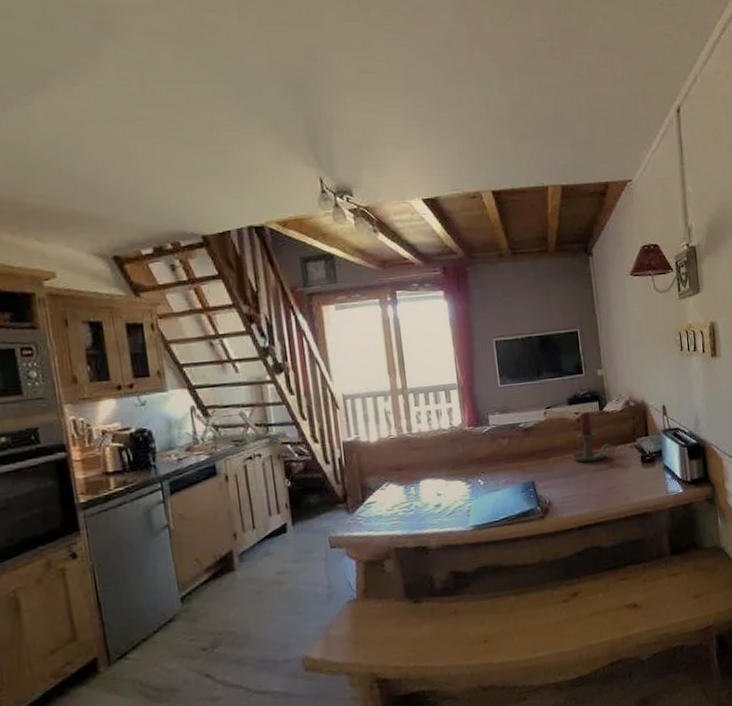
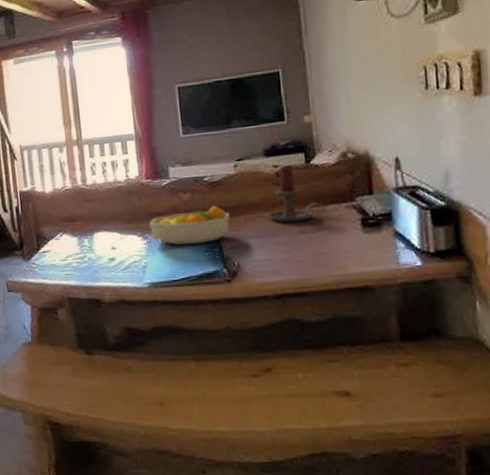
fruit bowl: none [472,449,542,488] -> present [149,205,230,245]

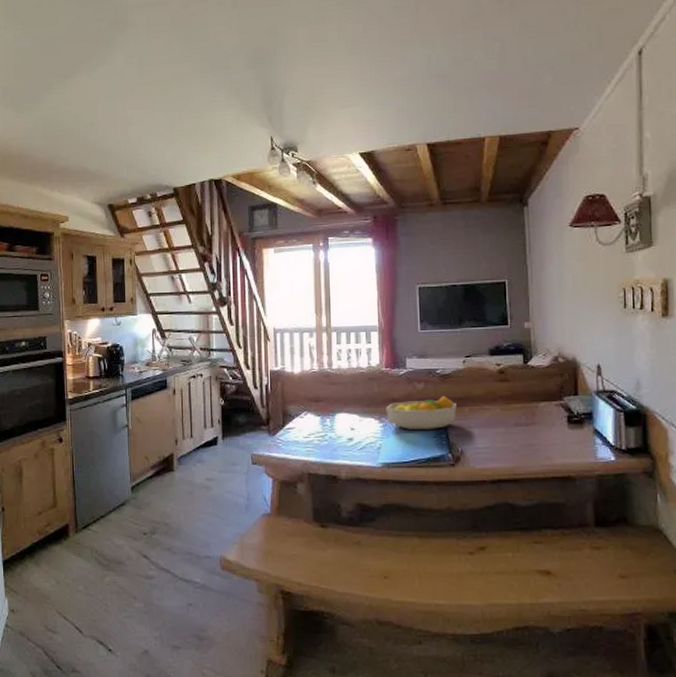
candle holder: present [266,165,324,223] -> none [488,364,537,415]

